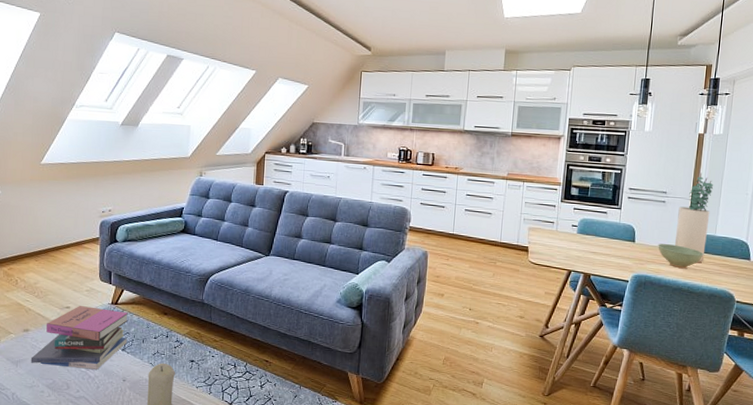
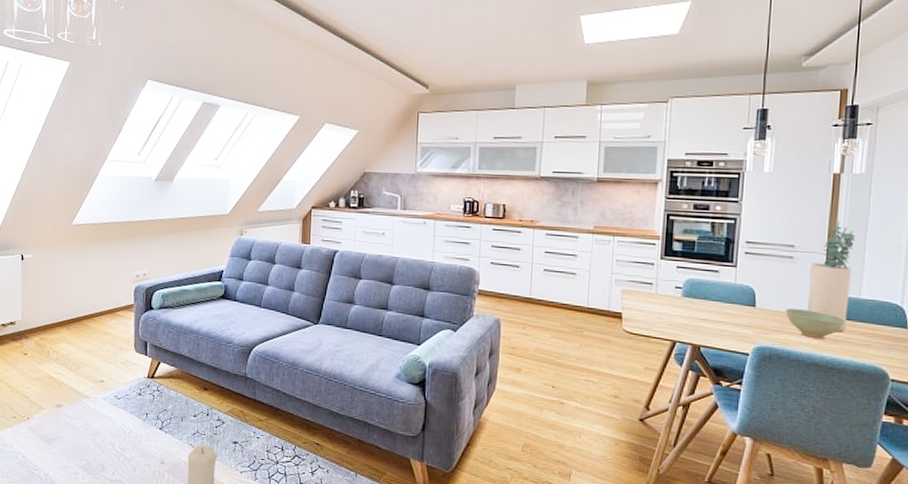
books: present [30,305,128,370] -> none [64,378,165,450]

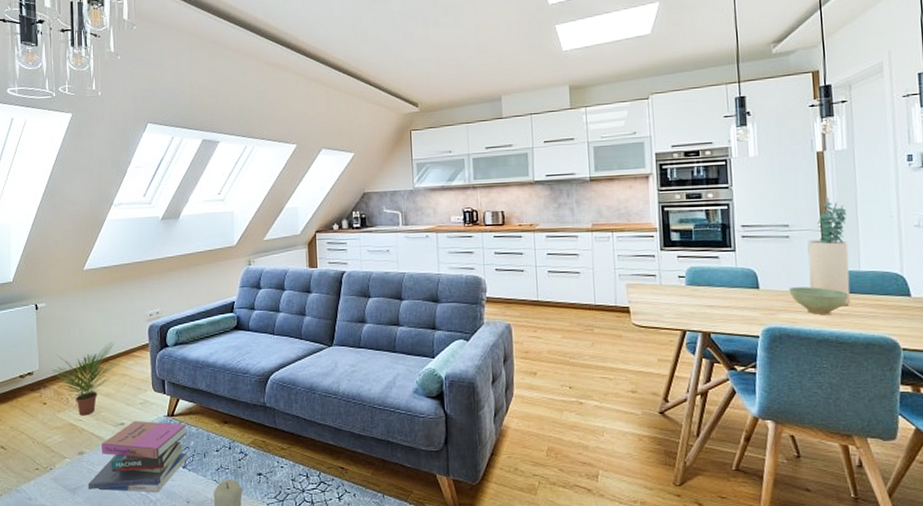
potted plant: none [34,299,104,370] -> present [52,342,120,416]
books: none [64,378,165,450] -> present [88,420,187,492]

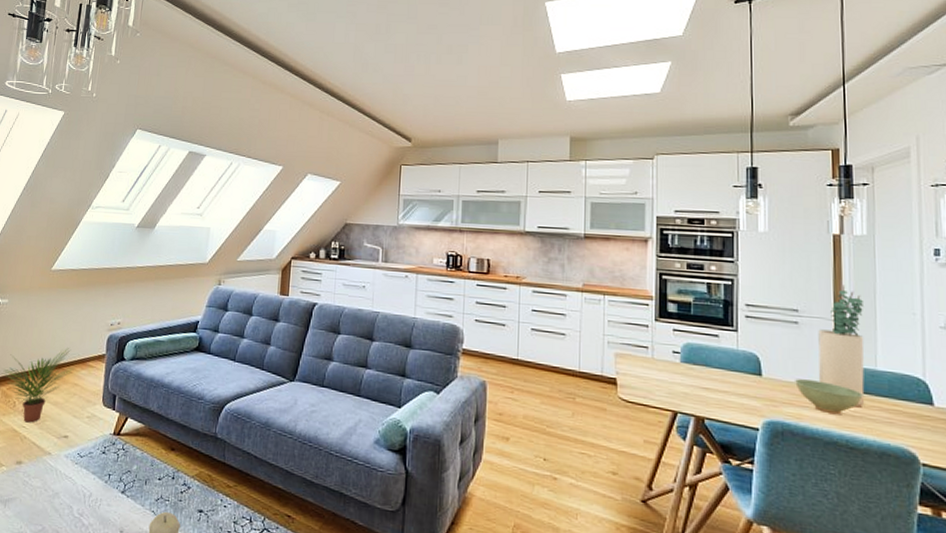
books: present [88,420,187,492] -> none [20,434,131,516]

